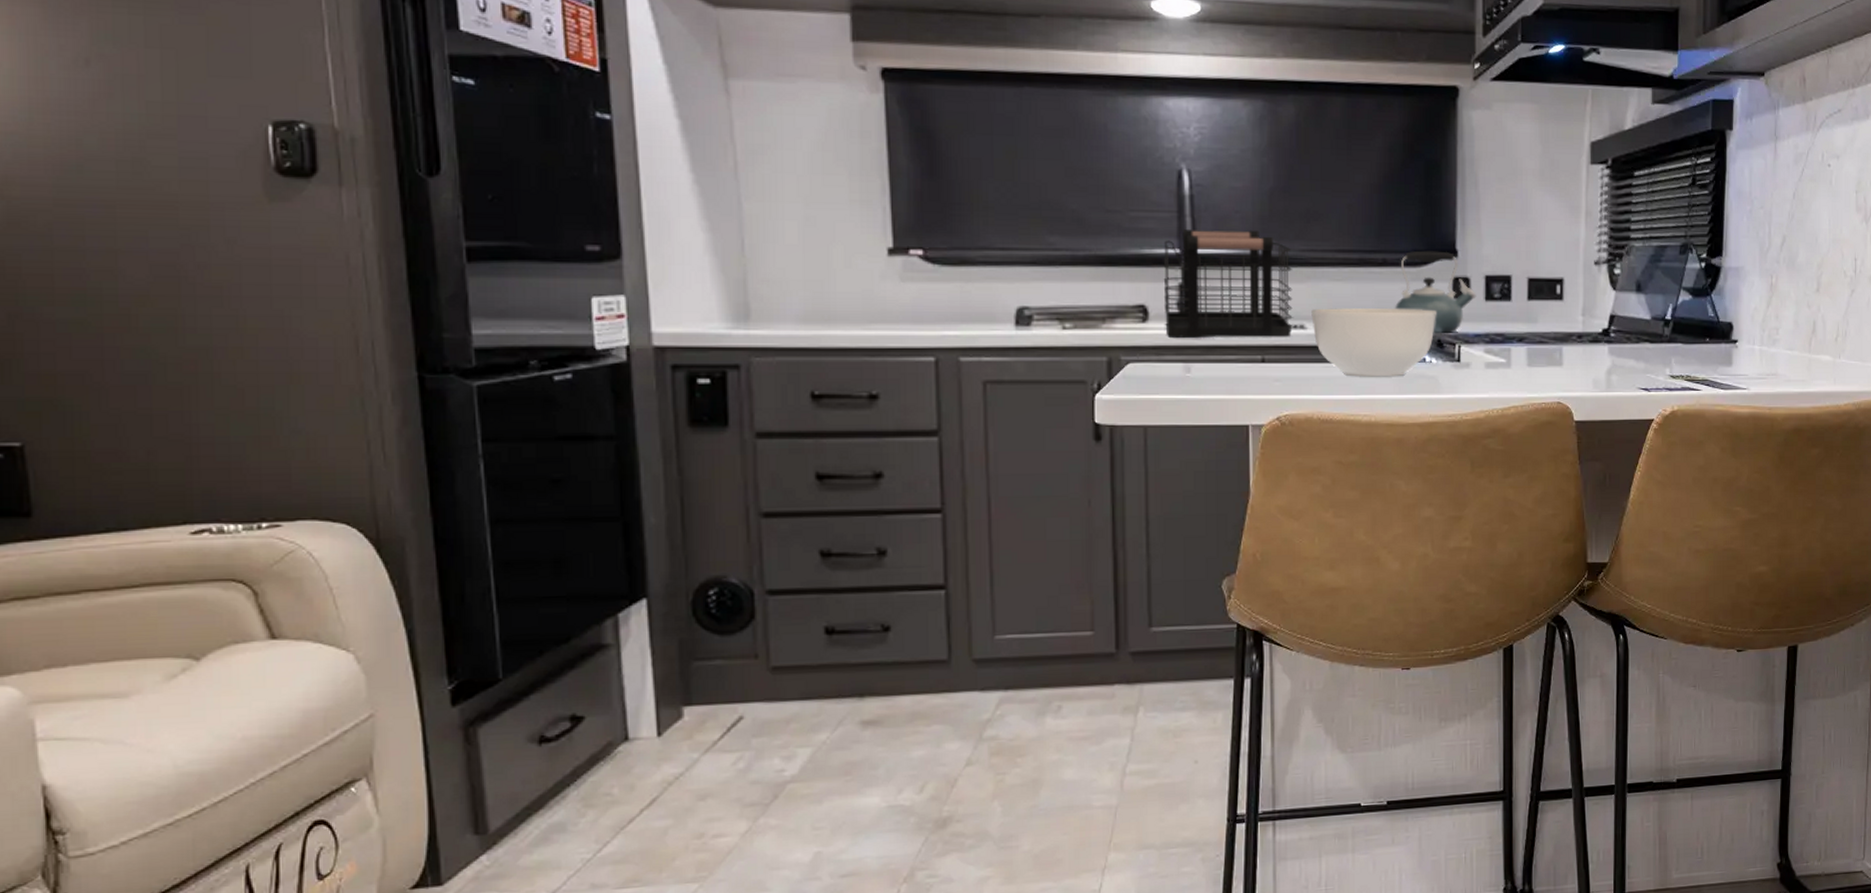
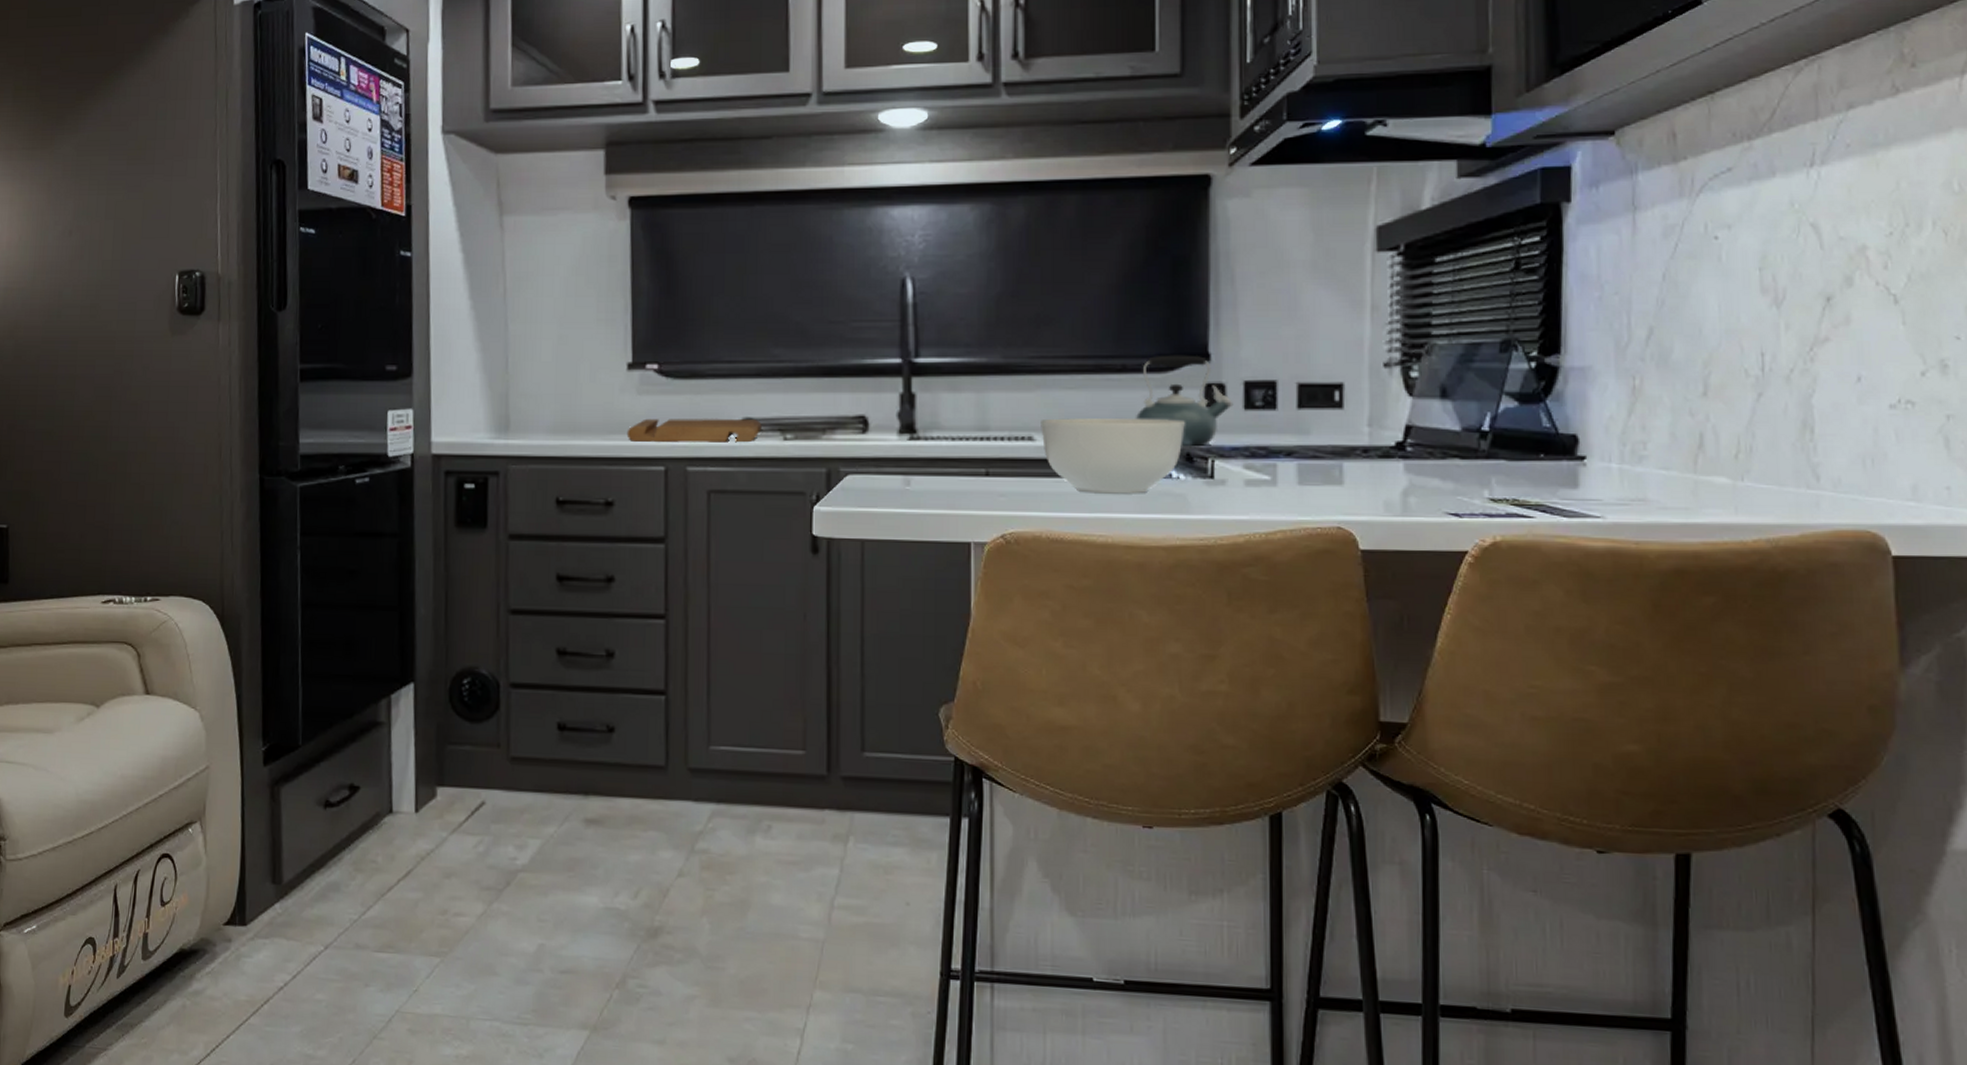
cutting board: none [890,307,1039,332] -> present [626,418,762,443]
dish rack: present [1163,230,1293,338] -> none [884,337,1020,451]

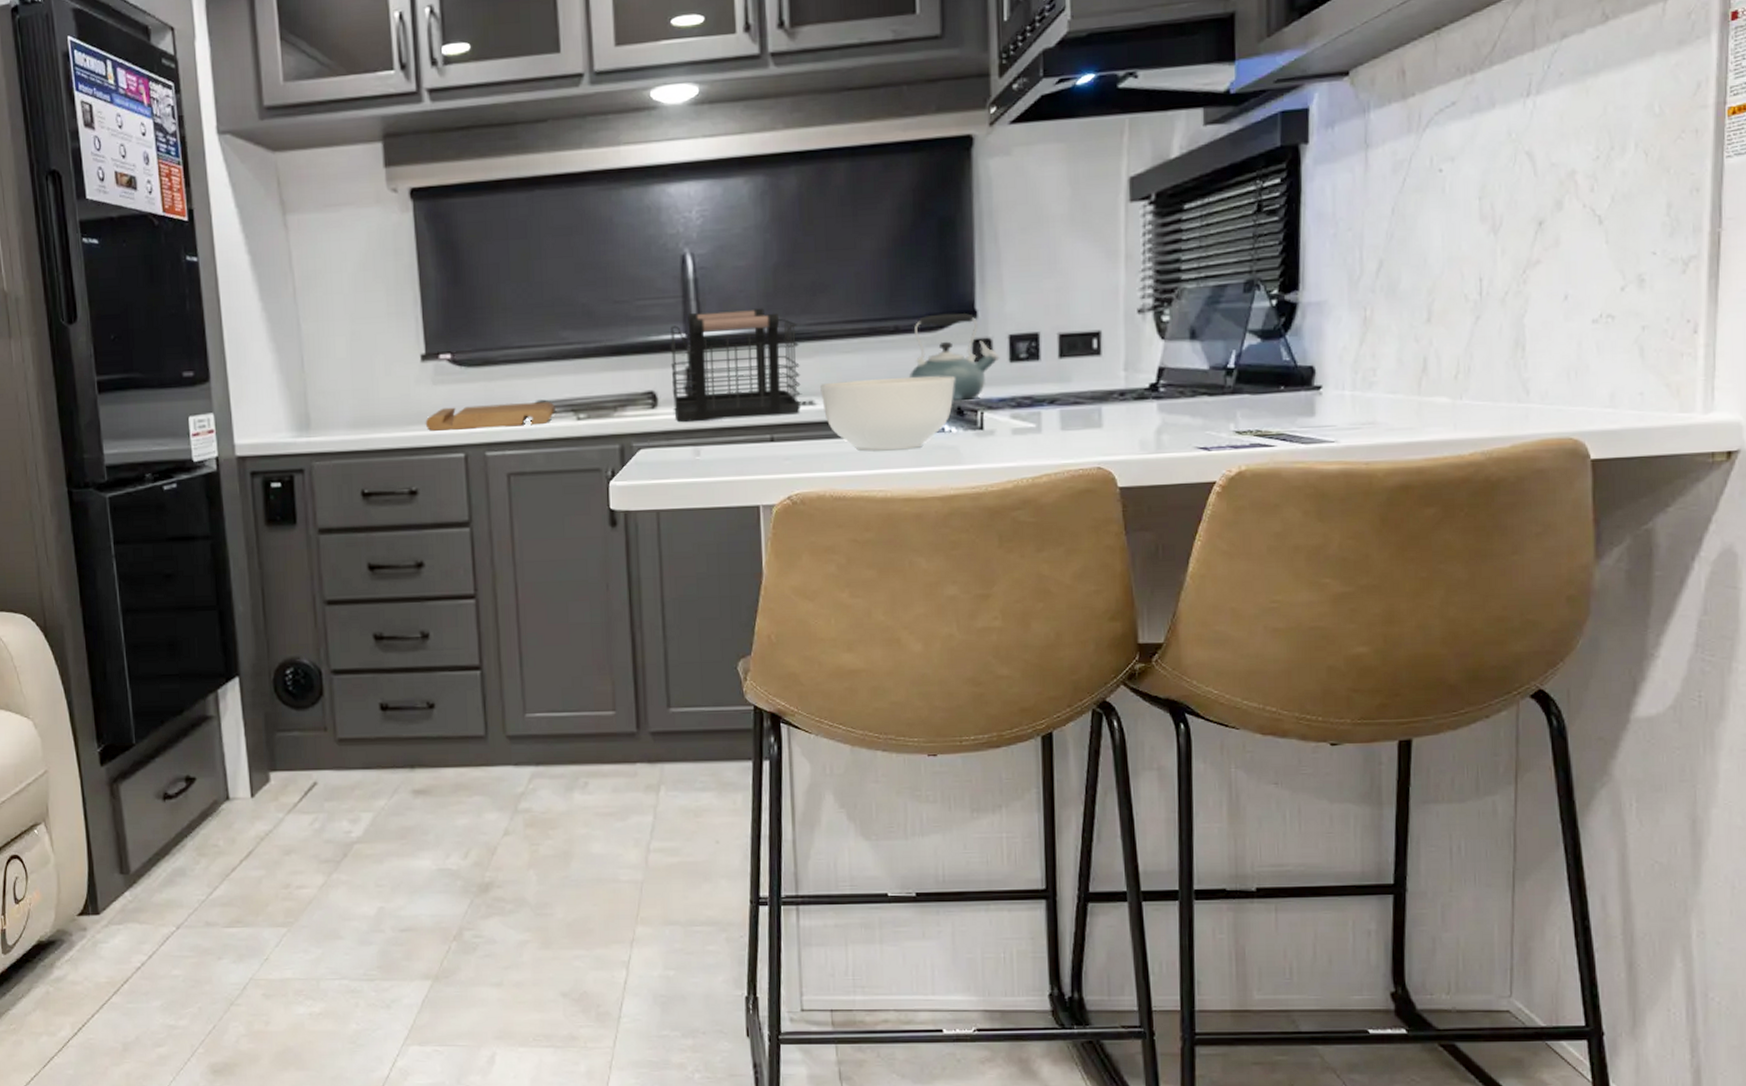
dish rack: none [884,337,1020,451] -> present [670,308,801,422]

